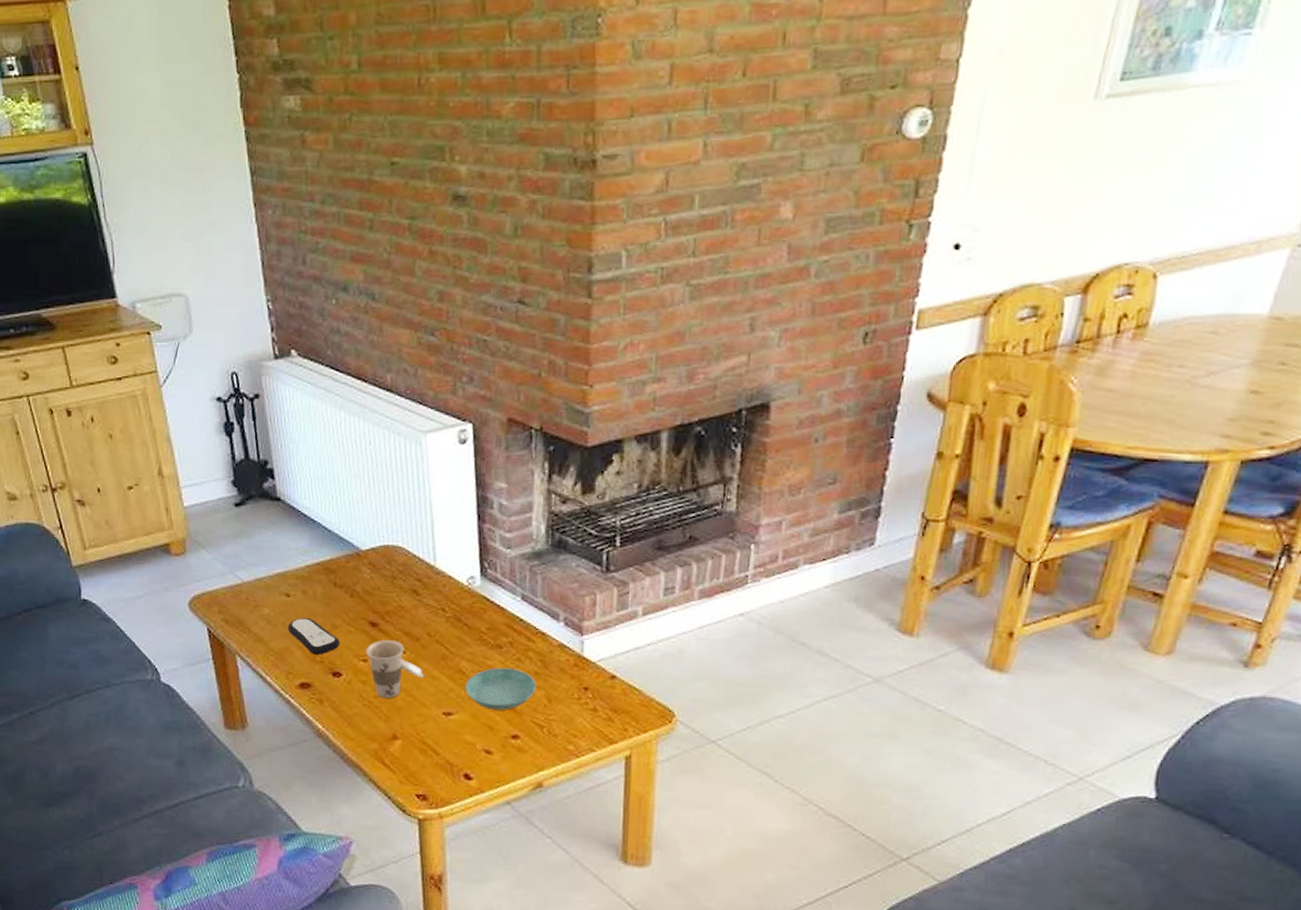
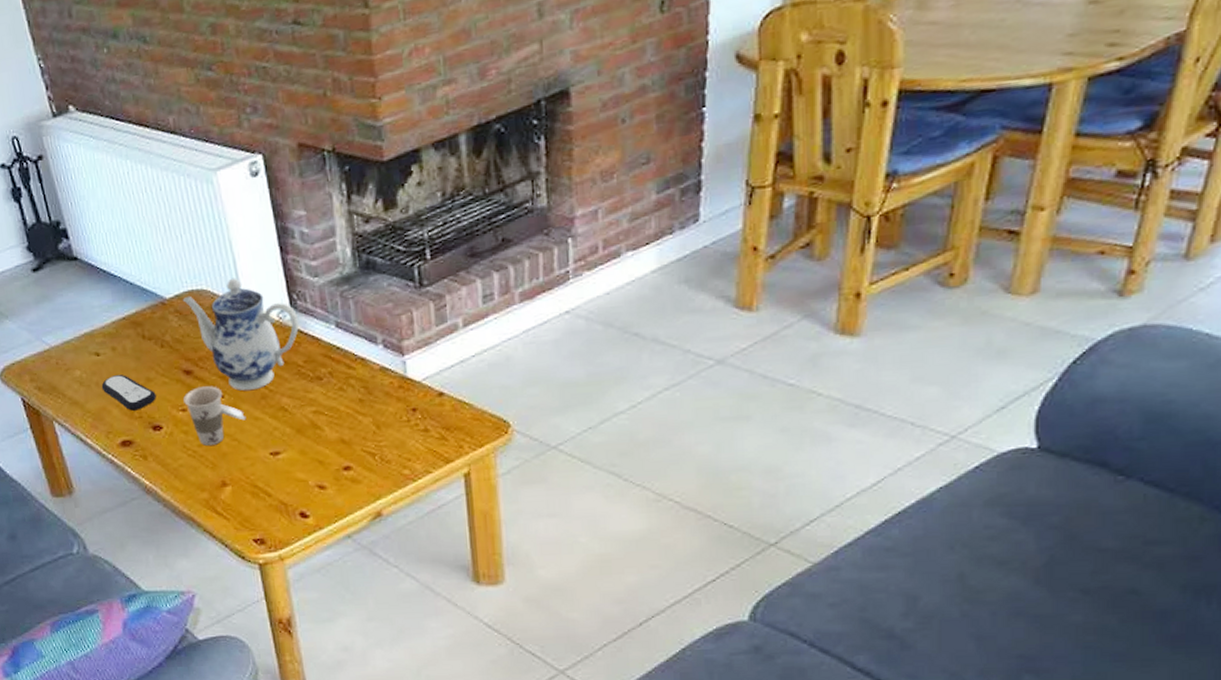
teapot: none [377,539,487,650] -> present [182,278,299,391]
saucer: present [465,668,537,710] -> none [289,398,363,444]

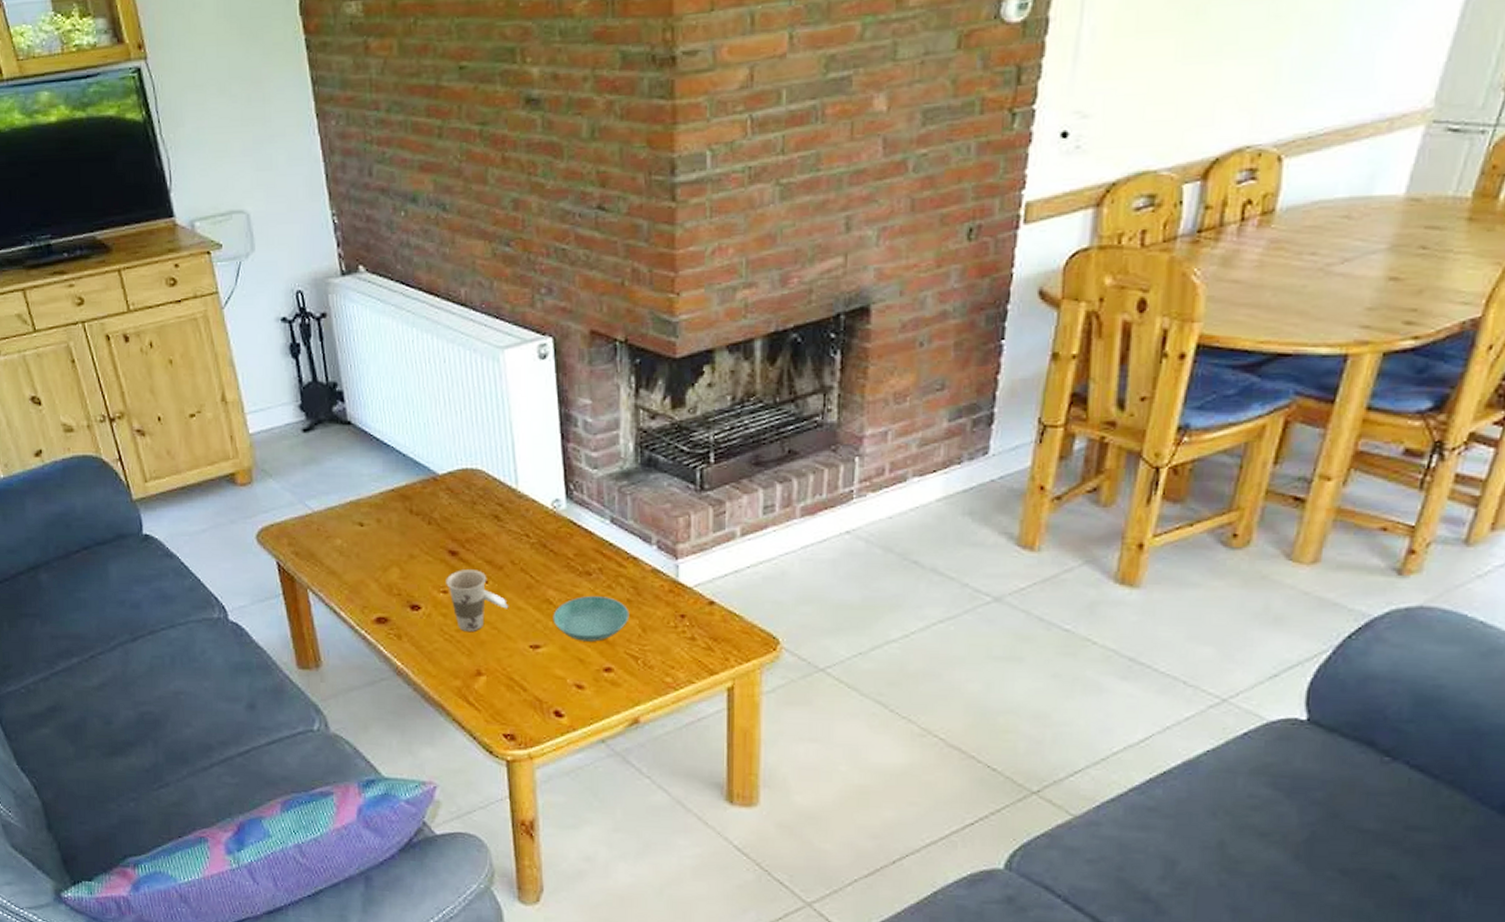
remote control: present [101,374,156,411] -> none [362,547,418,587]
teapot: present [182,278,299,391] -> none [455,460,574,579]
saucer: none [289,398,363,444] -> present [553,596,630,642]

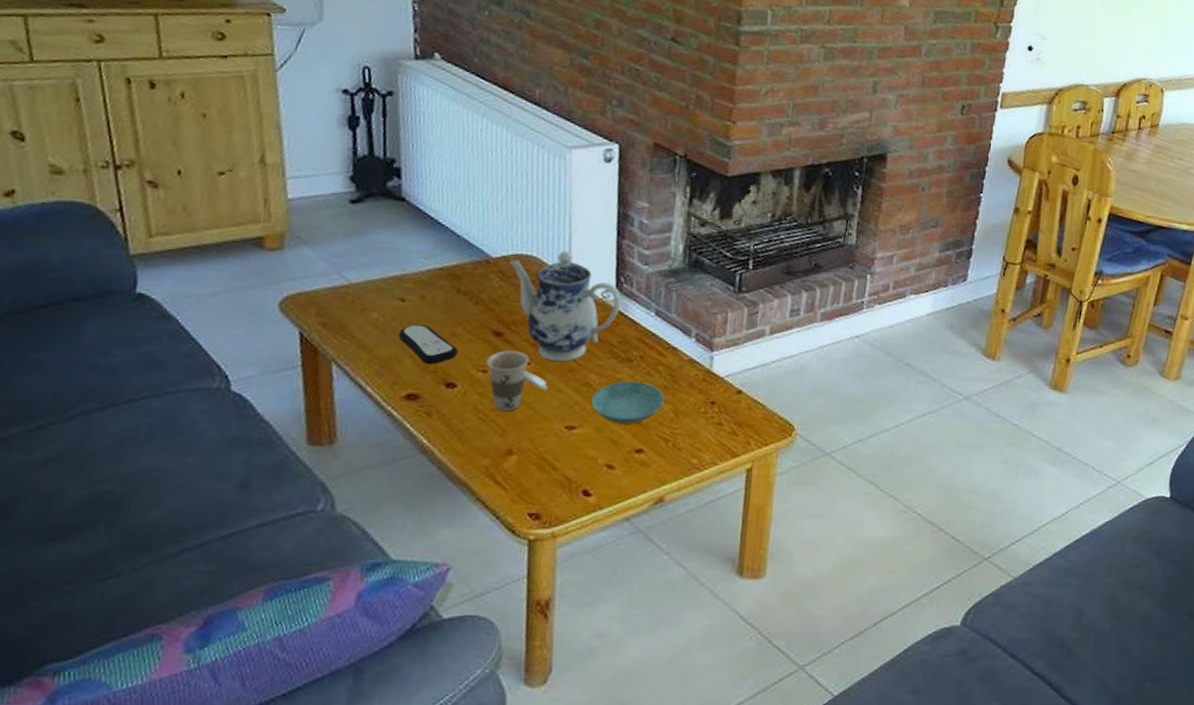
remote control: none [362,547,418,587] -> present [398,323,458,364]
teapot: none [455,460,574,579] -> present [508,250,622,362]

